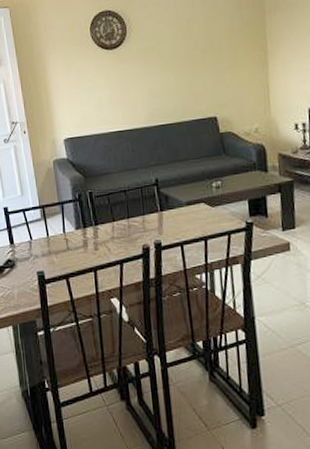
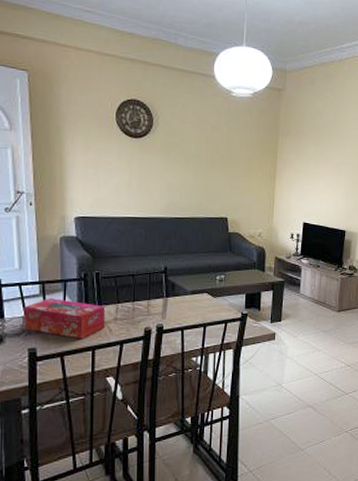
tissue box: none [29,220,104,260] -> present [24,297,106,339]

